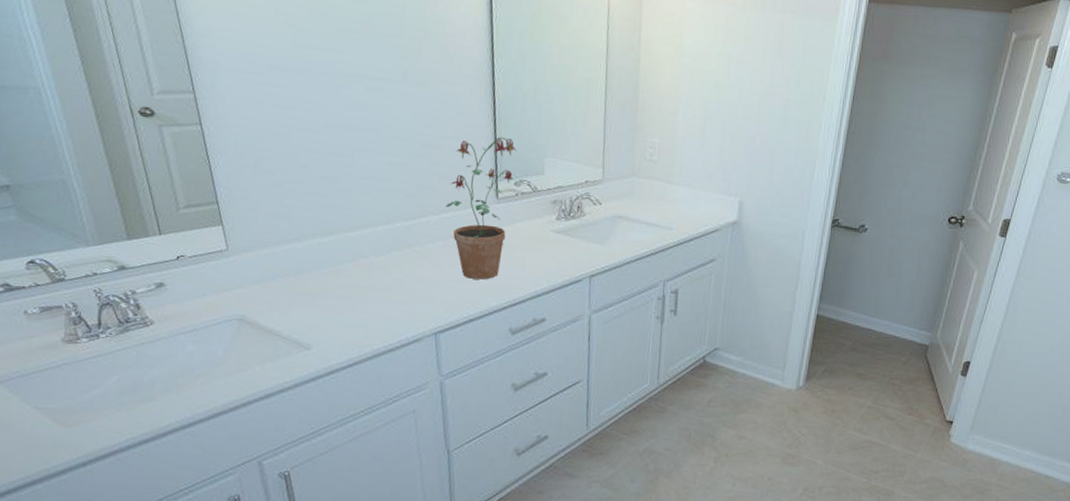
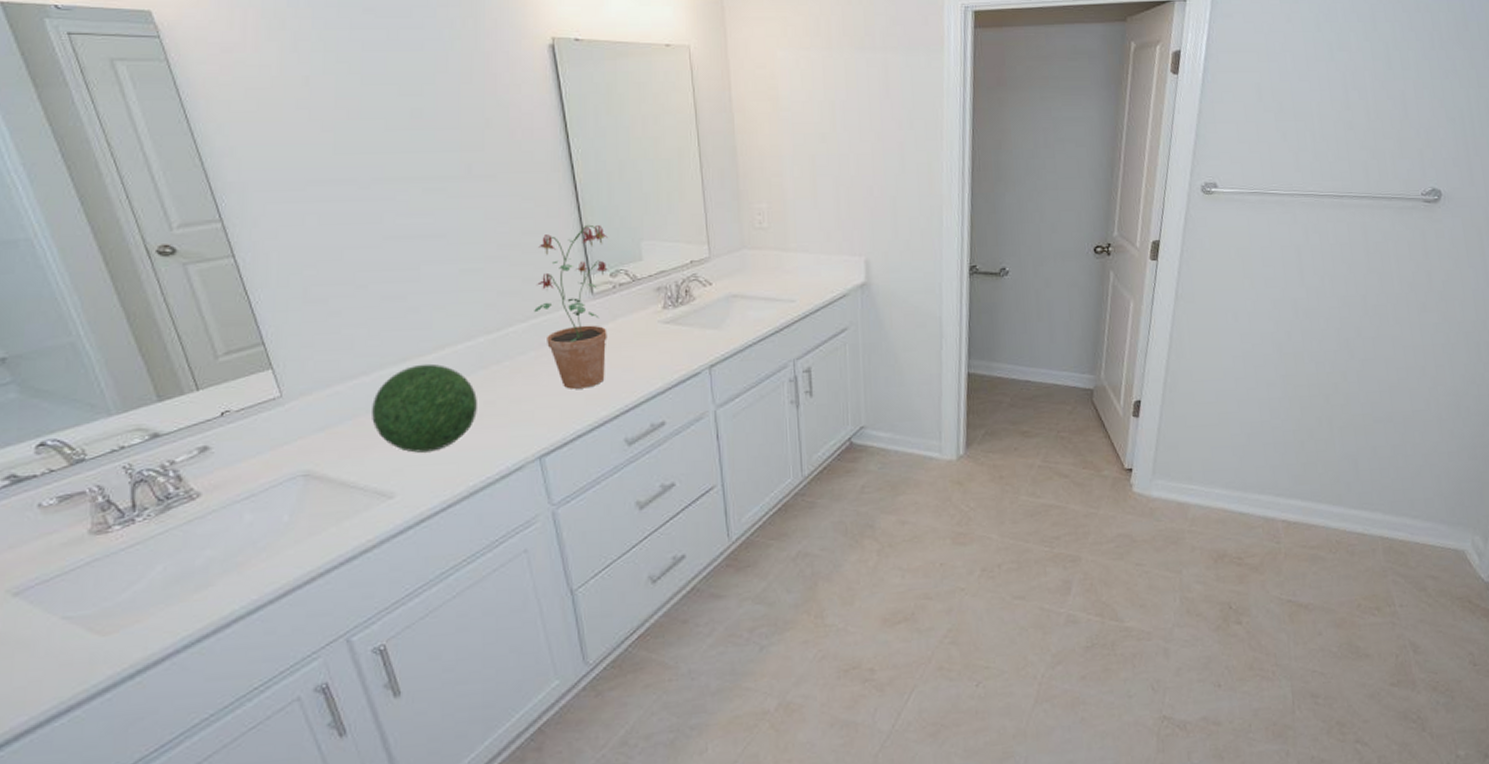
decorative ball: none [299,239,389,315] -> present [372,363,477,453]

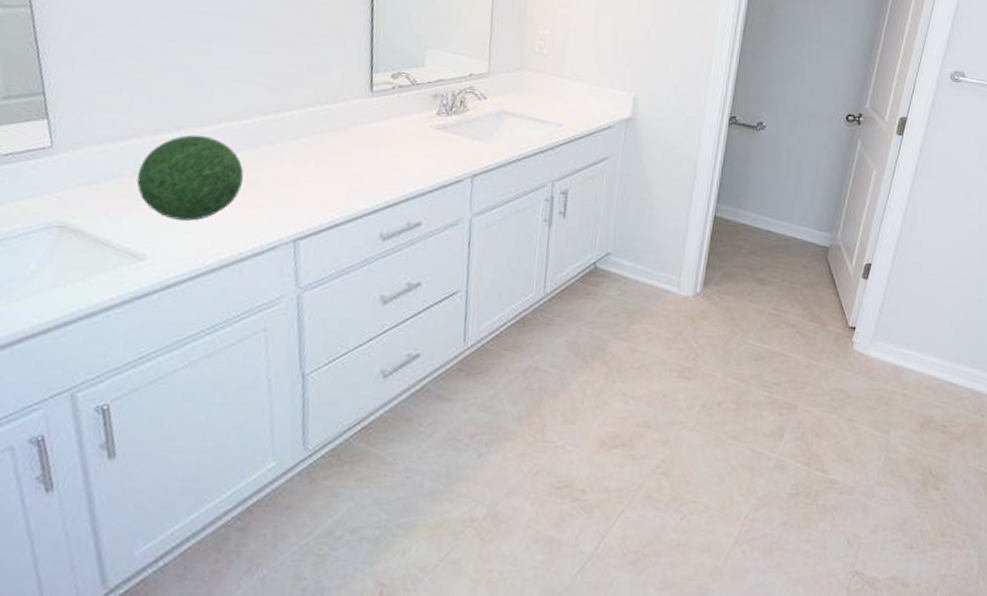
potted plant: present [534,224,610,389] -> none [313,26,395,180]

